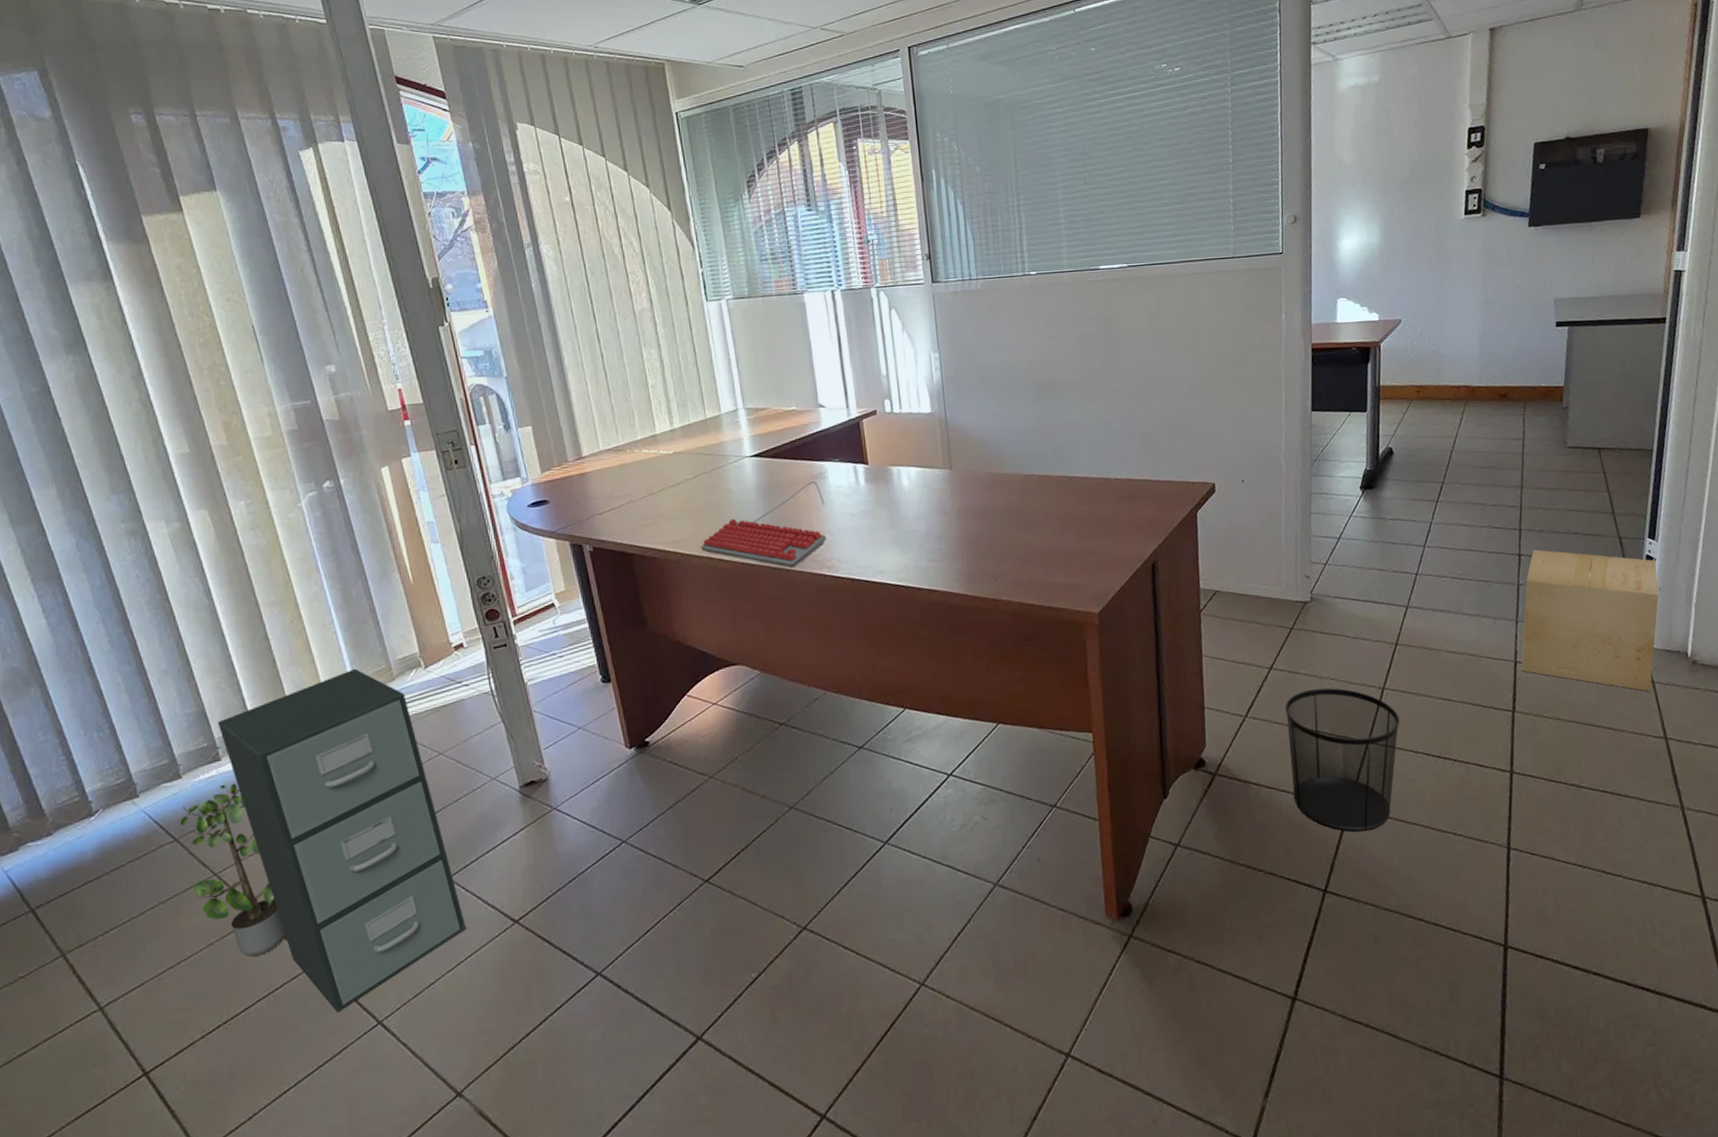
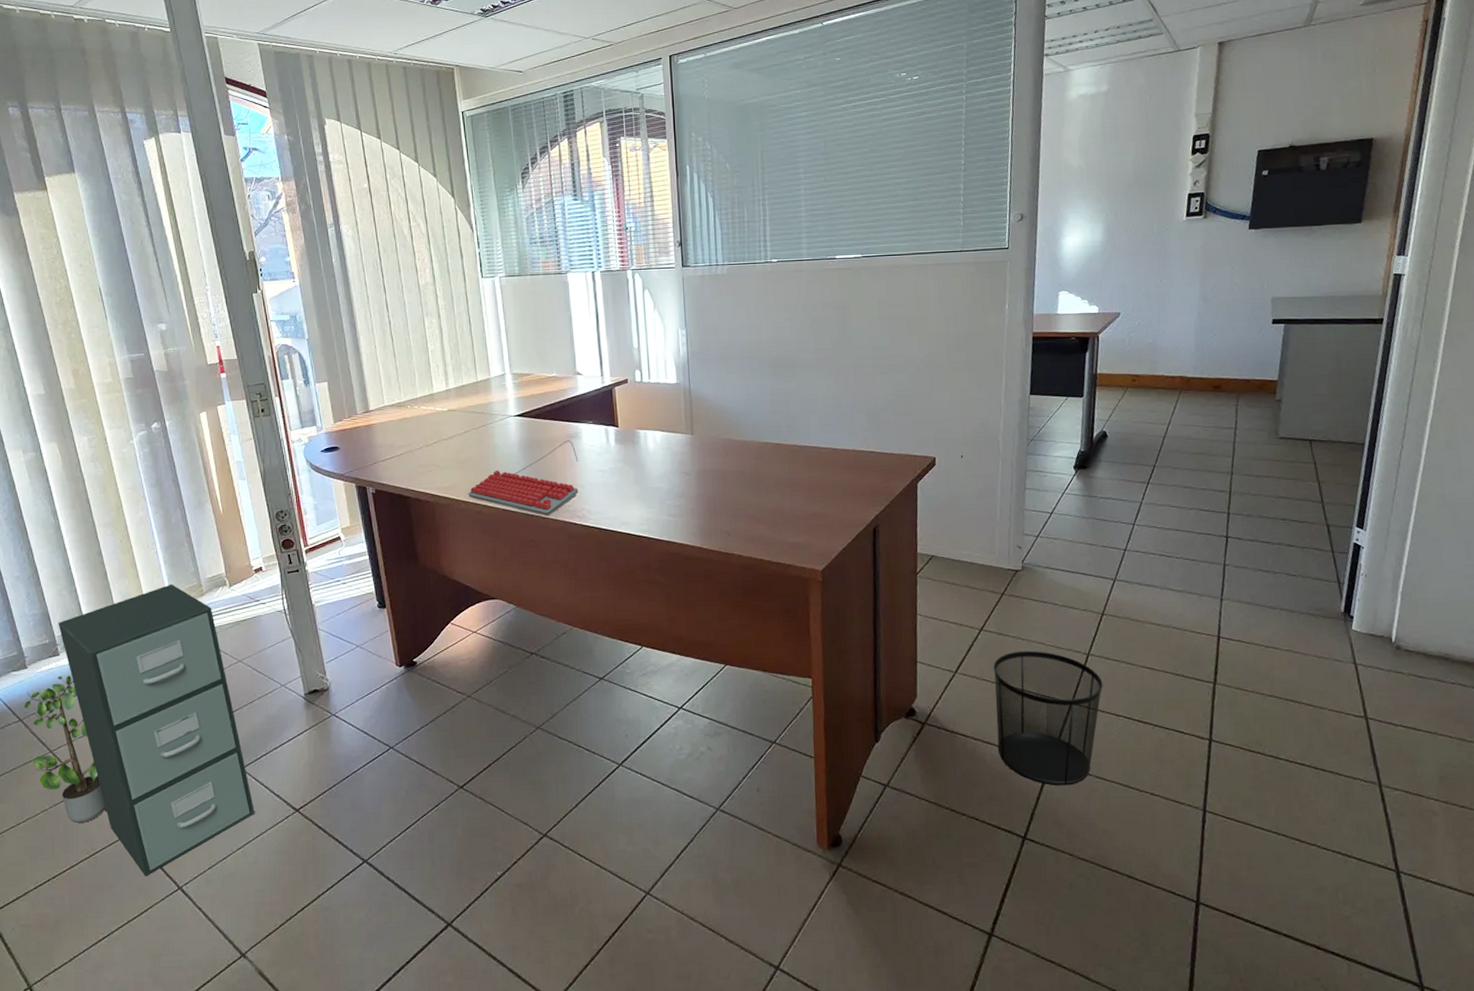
cardboard box: present [1521,549,1659,692] -> none [1224,532,1365,673]

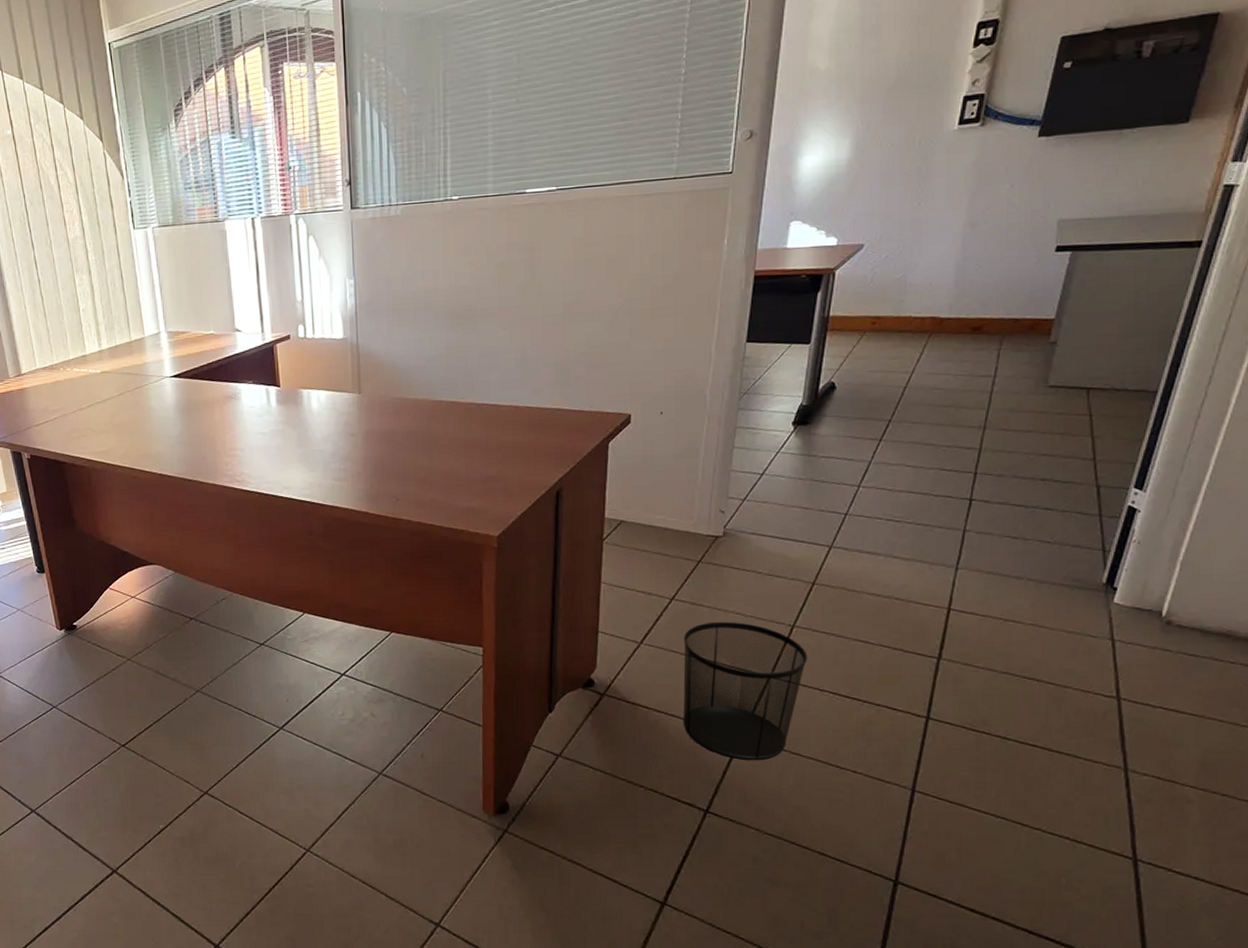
computer keyboard: present [468,440,579,516] -> none [124,402,238,481]

